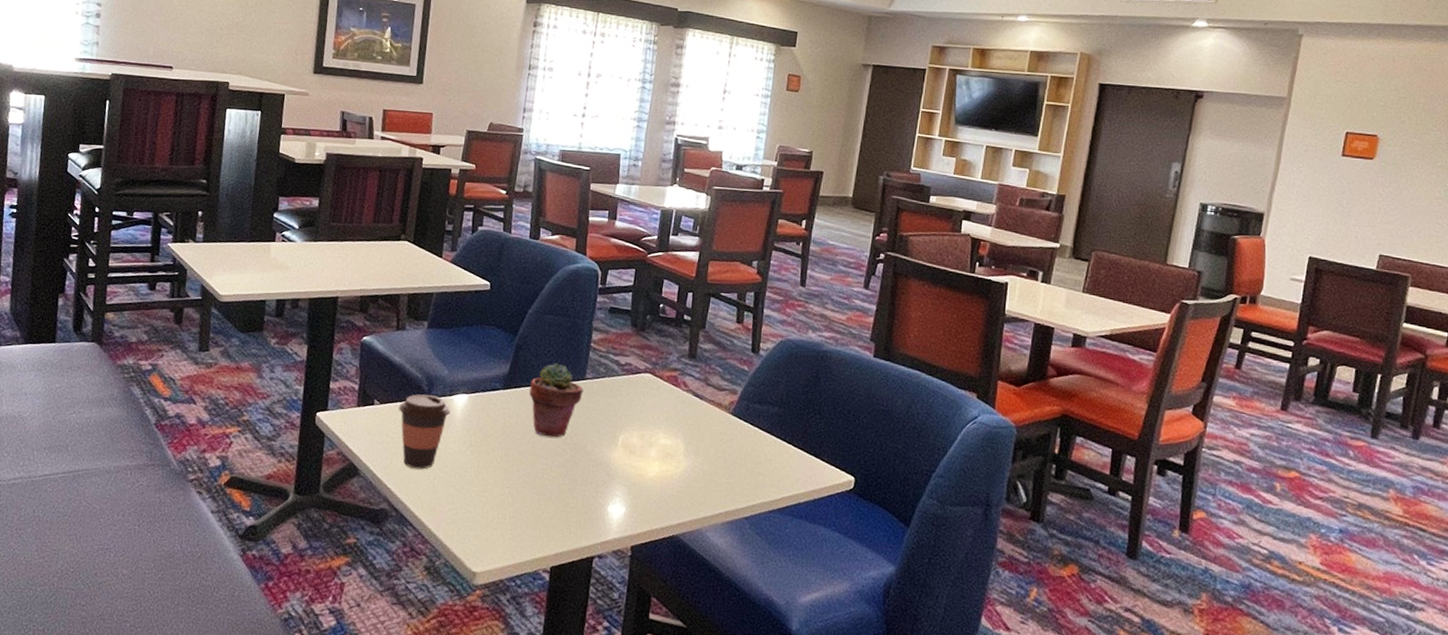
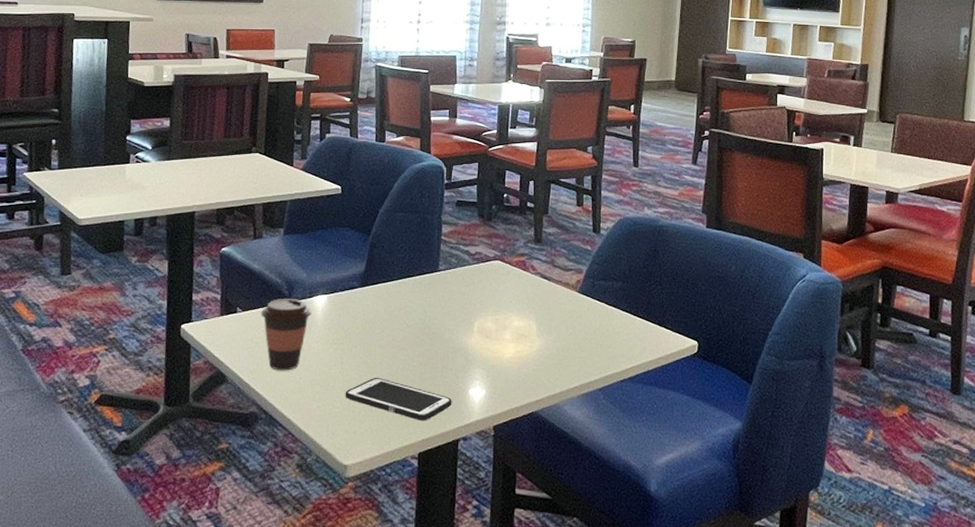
cell phone: none [479,485,590,535] -> present [345,378,452,421]
potted succulent: present [529,363,584,438] -> none [386,258,438,329]

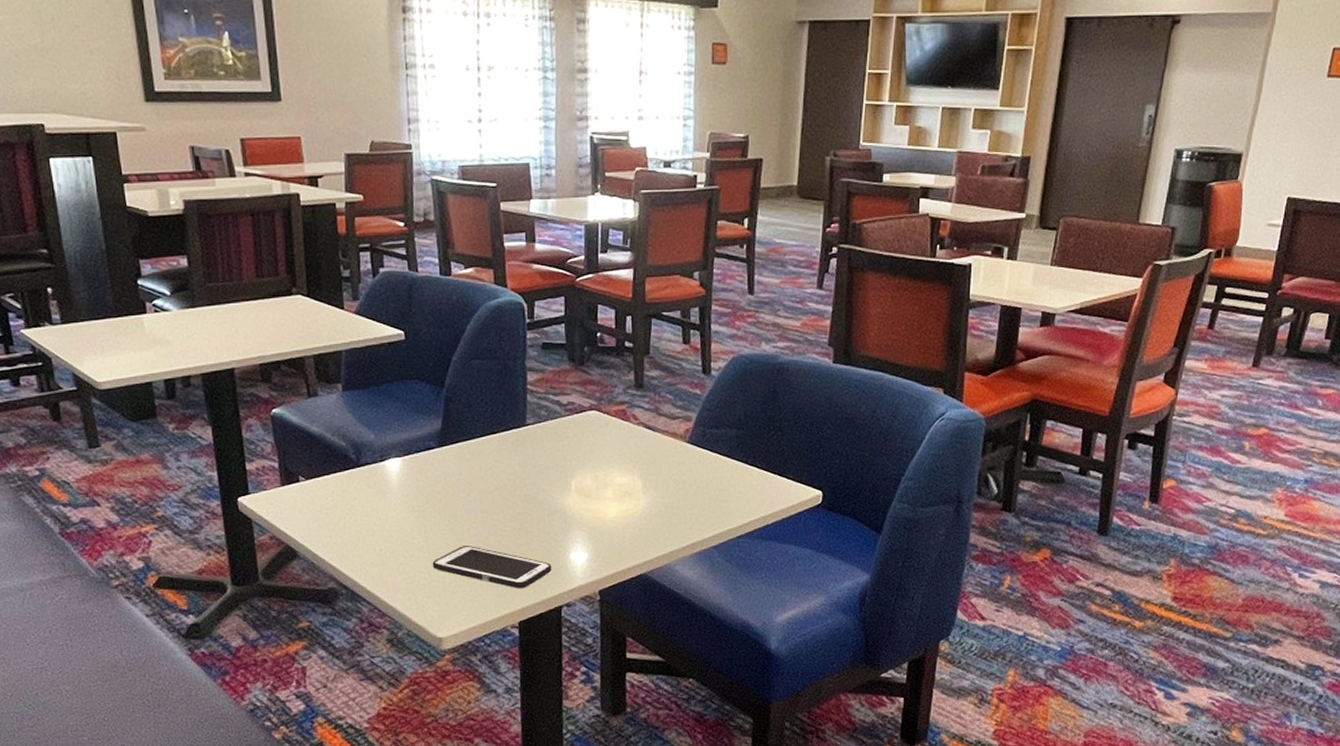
coffee cup: present [260,299,312,371] -> none [327,463,386,543]

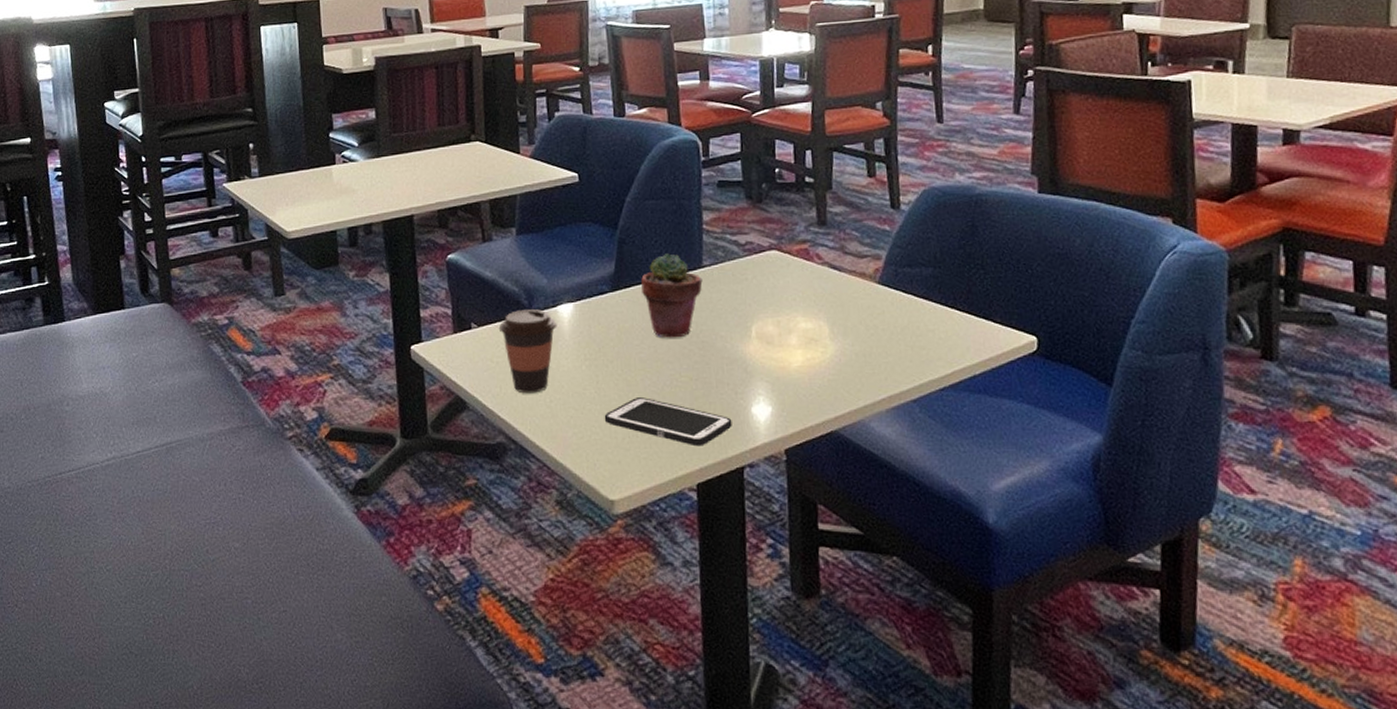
coffee cup: none [327,463,386,543] -> present [498,309,557,394]
potted succulent: none [467,412,526,491] -> present [641,253,703,338]

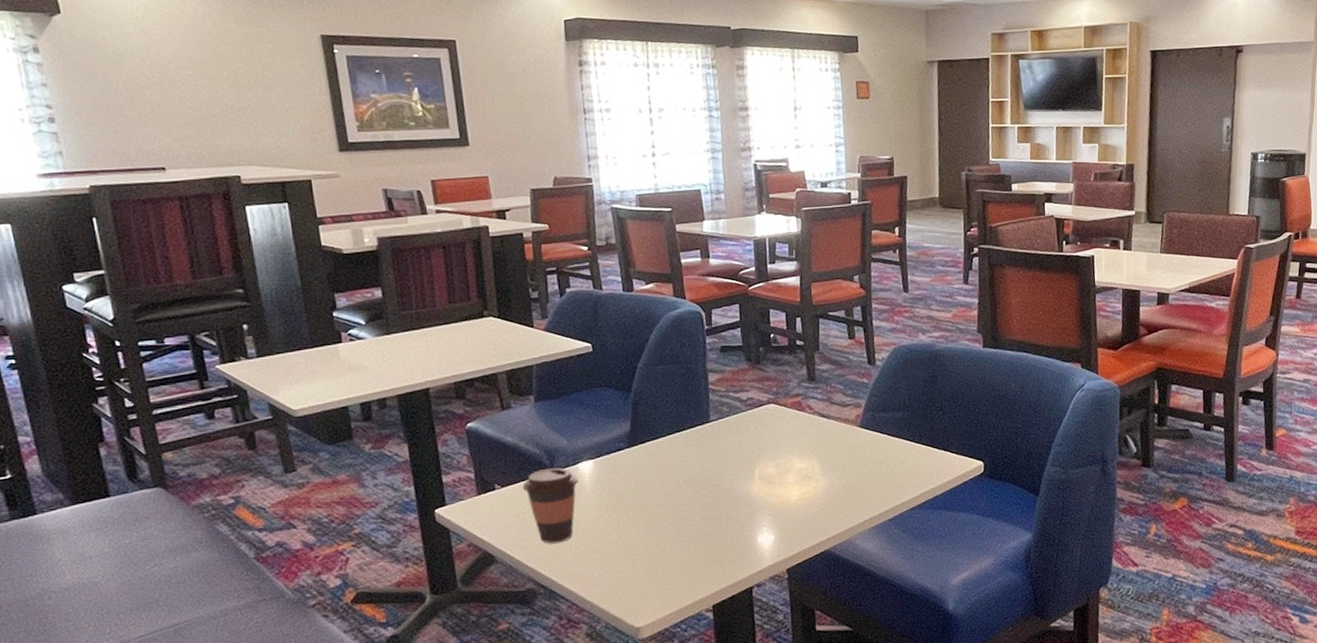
cell phone: present [604,397,732,447] -> none [627,537,741,574]
potted succulent: present [641,253,703,338] -> none [655,411,711,485]

